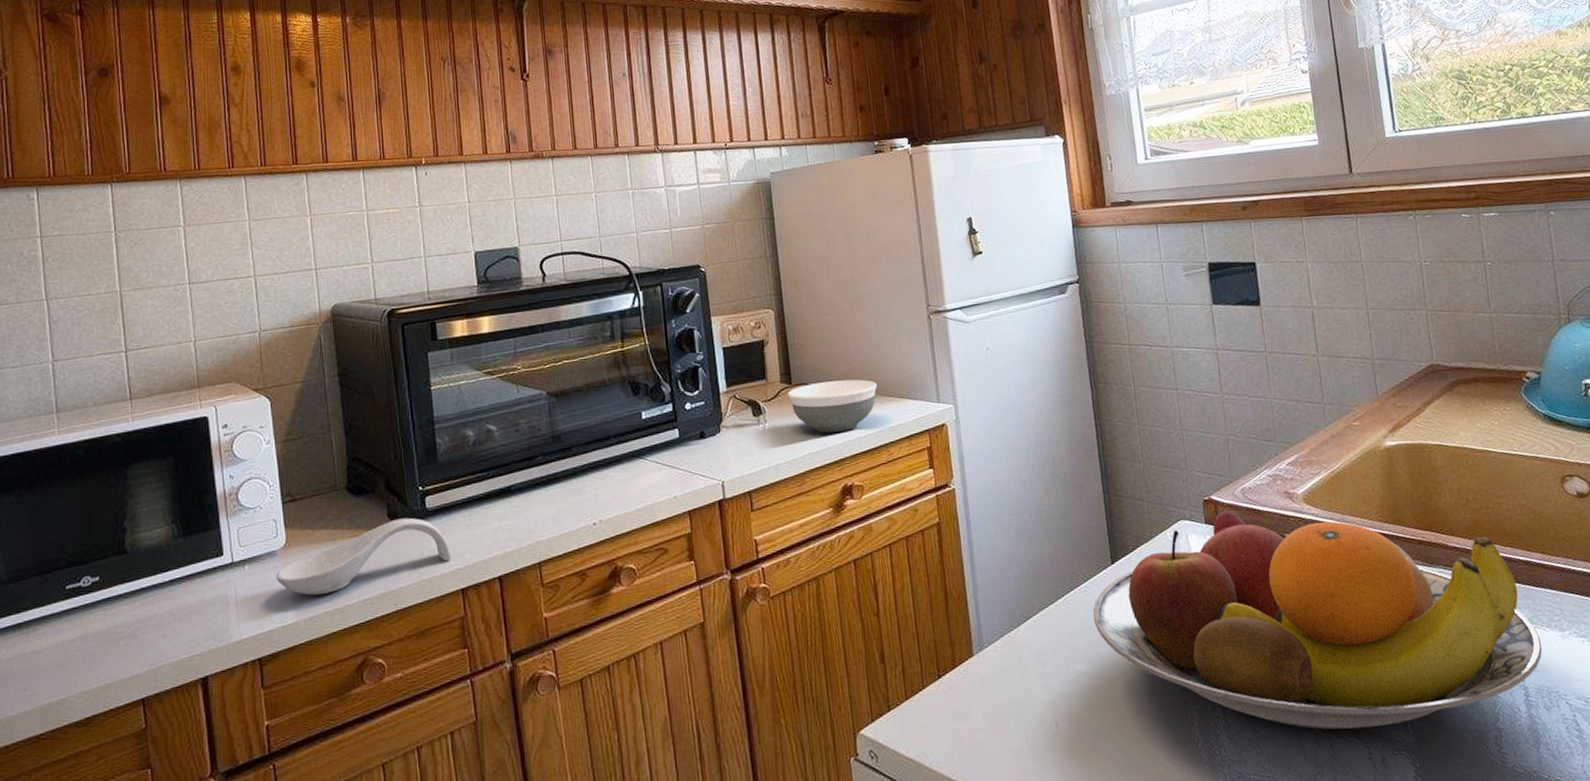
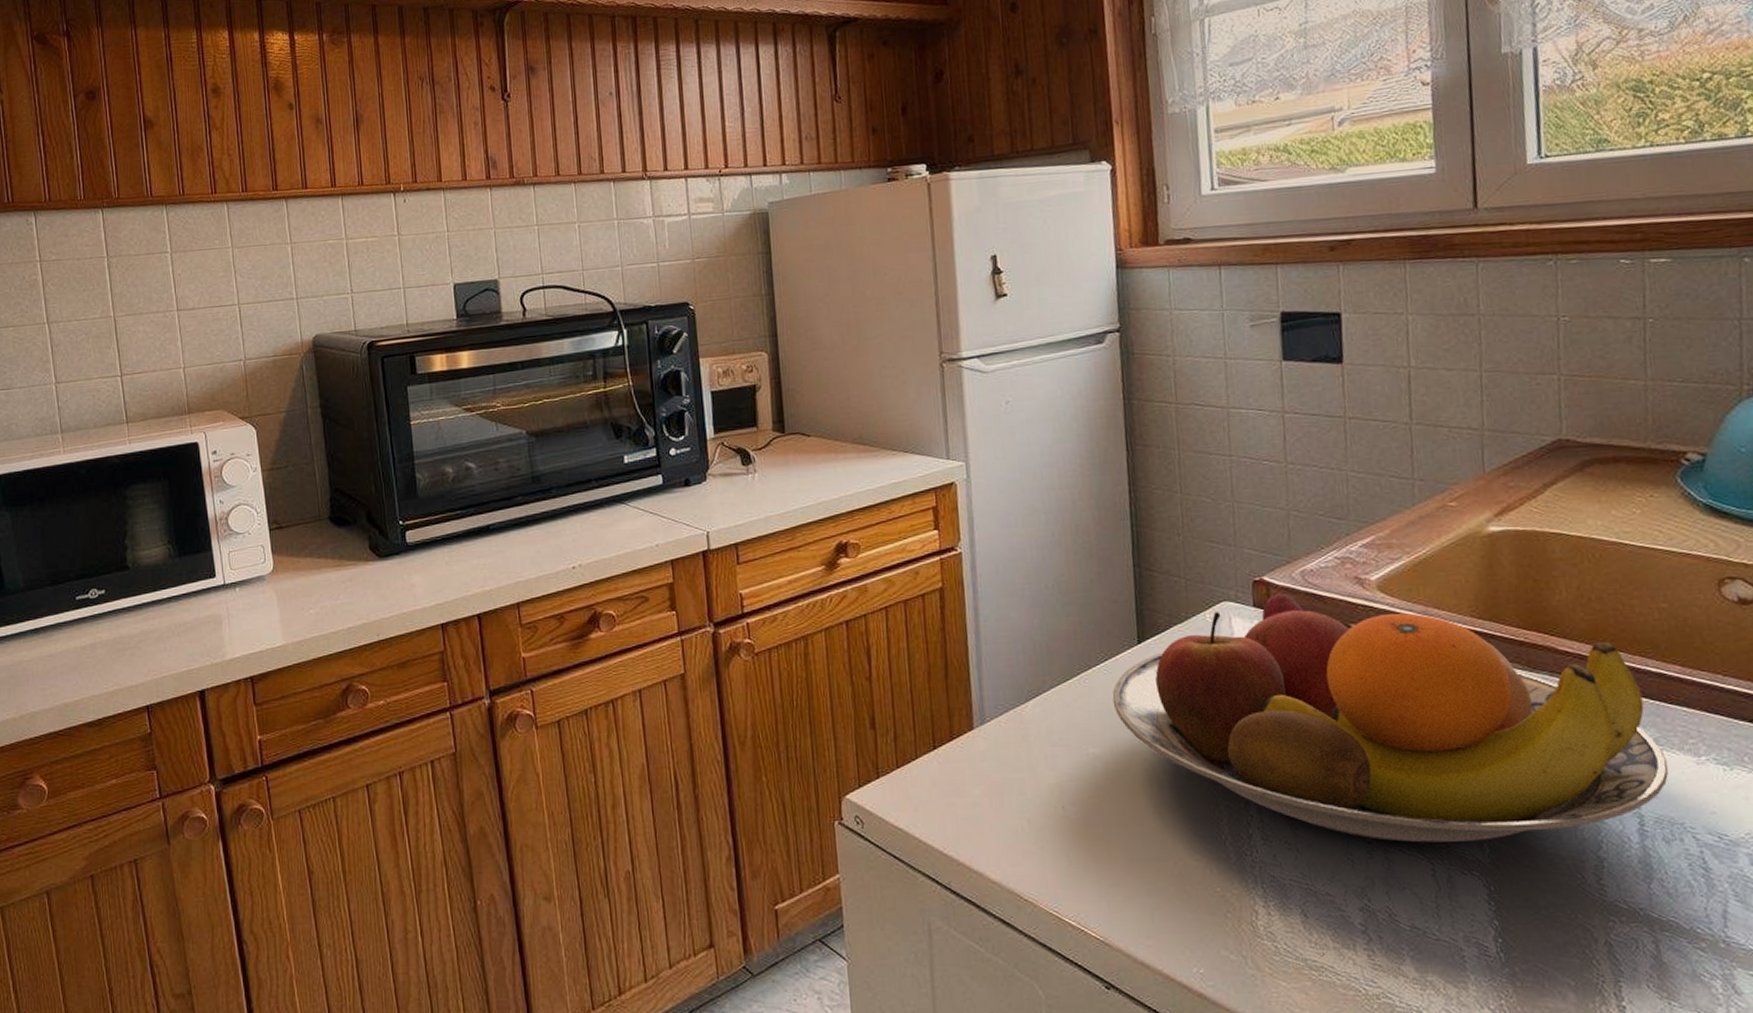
spoon rest: present [275,517,452,596] -> none [264,551,432,620]
bowl: present [788,379,877,433] -> none [780,430,879,487]

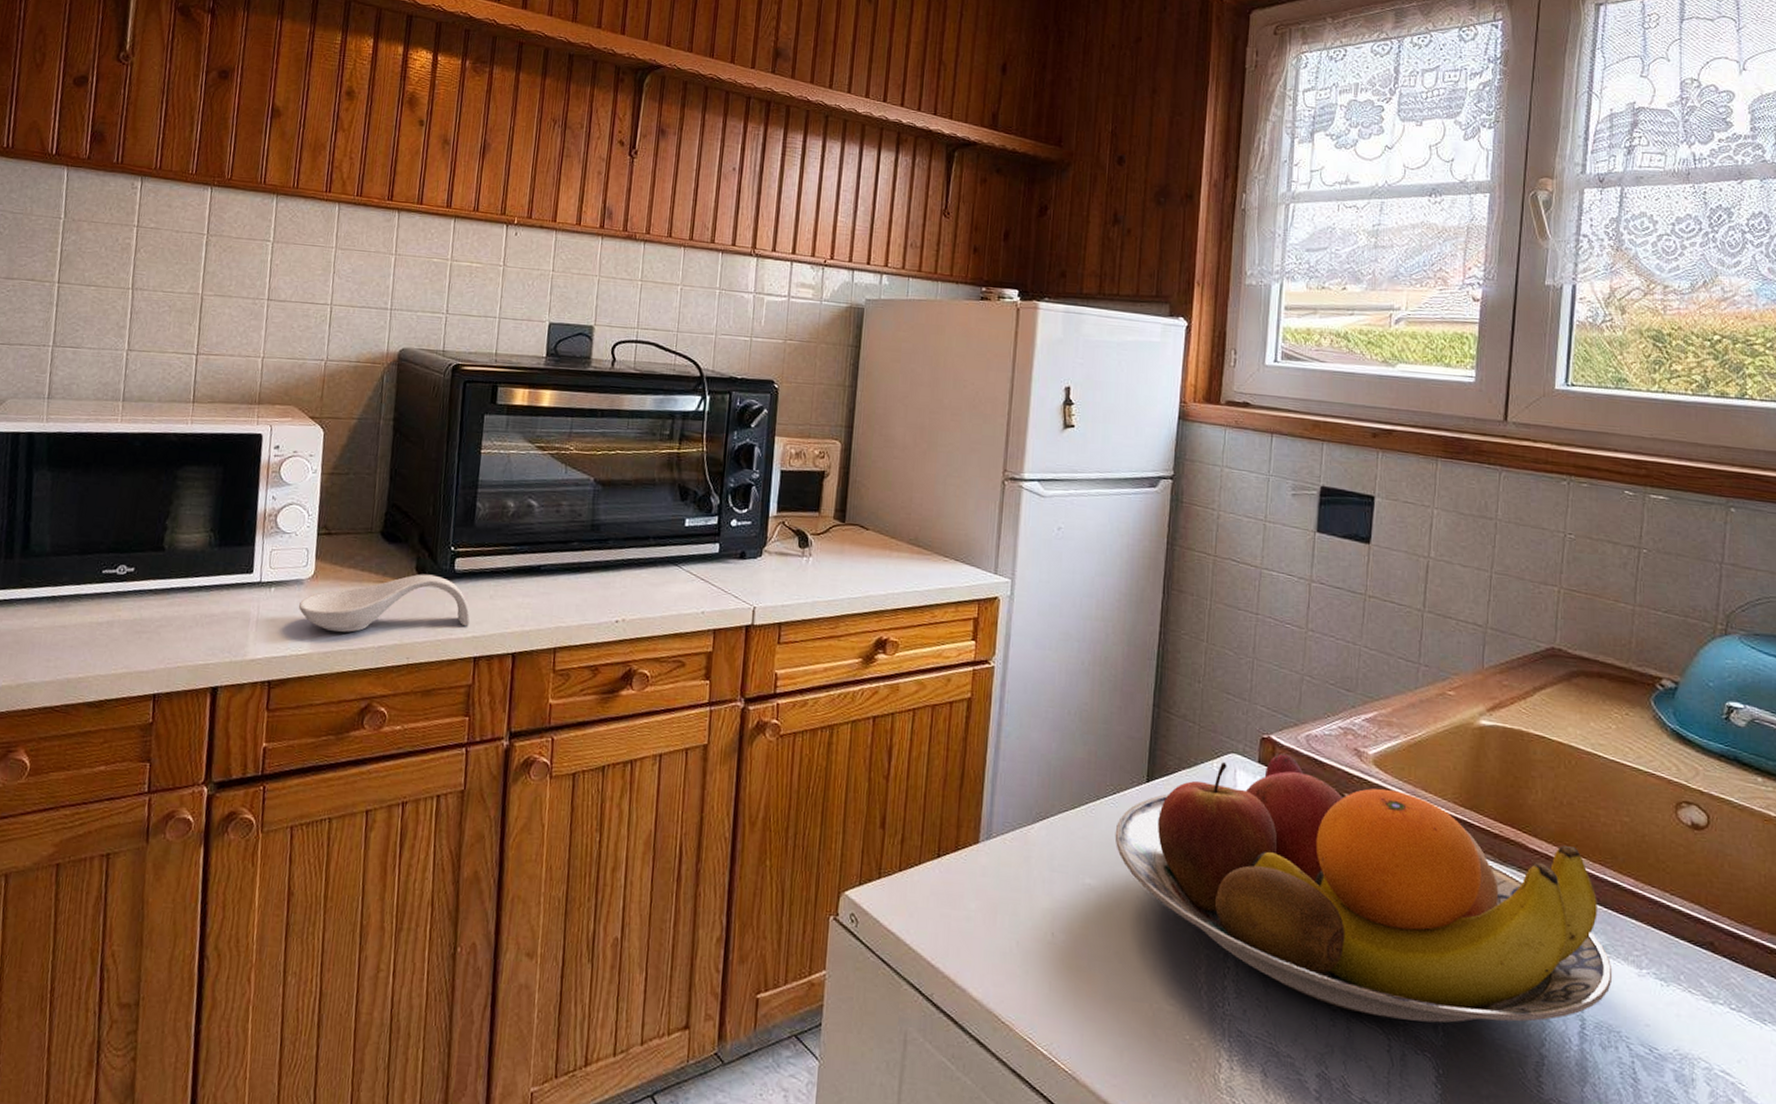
spoon rest: none [264,551,432,620] -> present [298,574,471,632]

